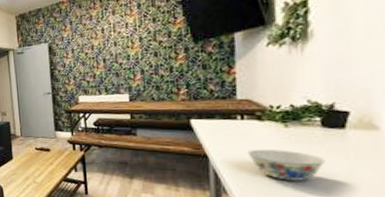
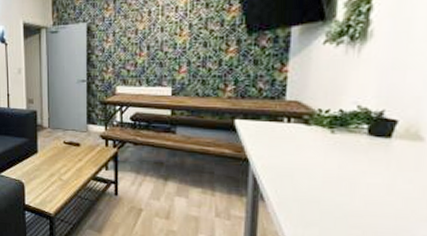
bowl: present [247,148,326,182] -> none [290,155,367,192]

